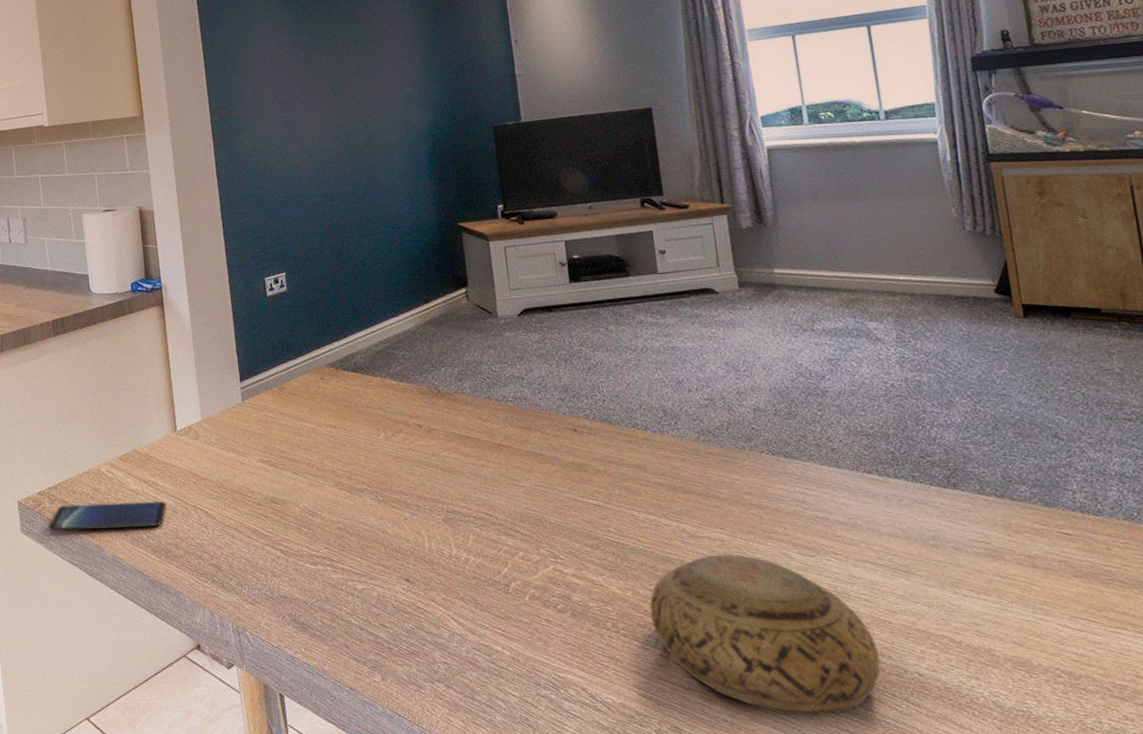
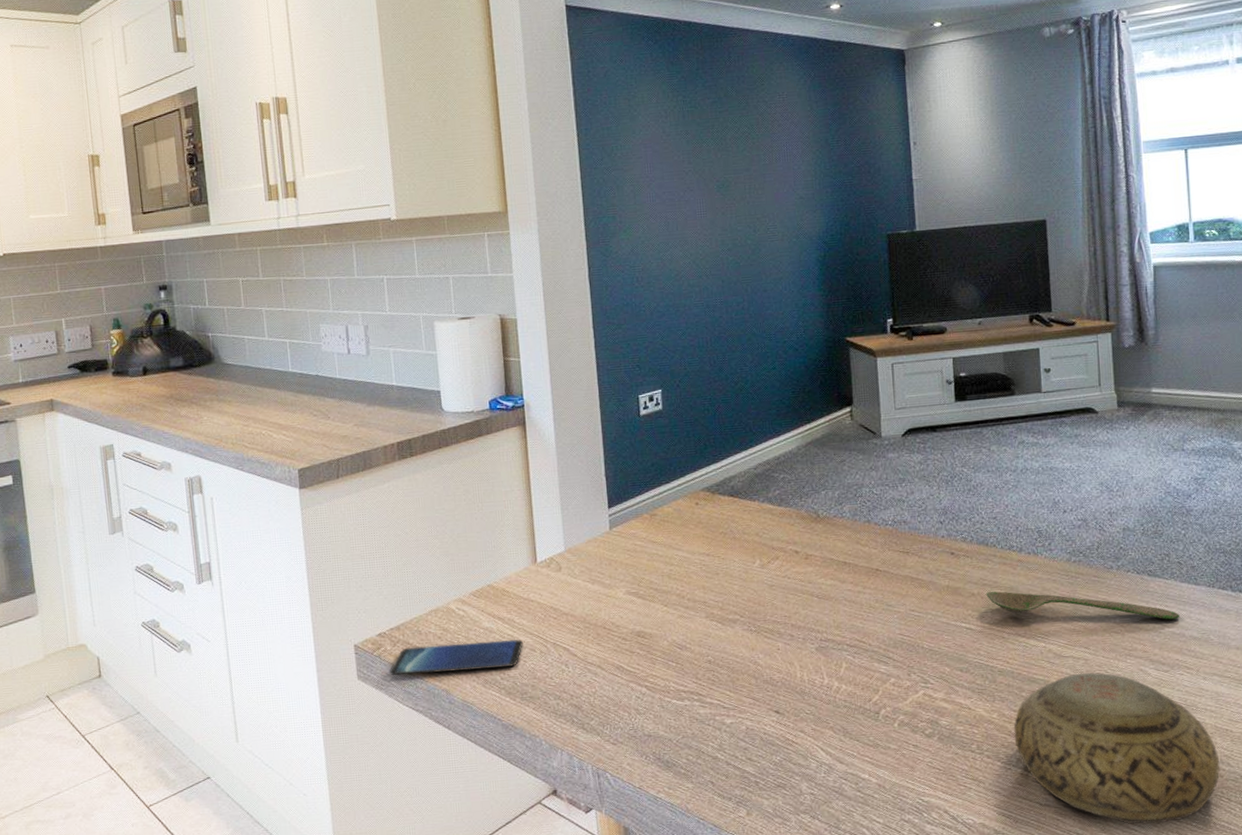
spoon: none [612,469,822,503] -> present [986,591,1180,620]

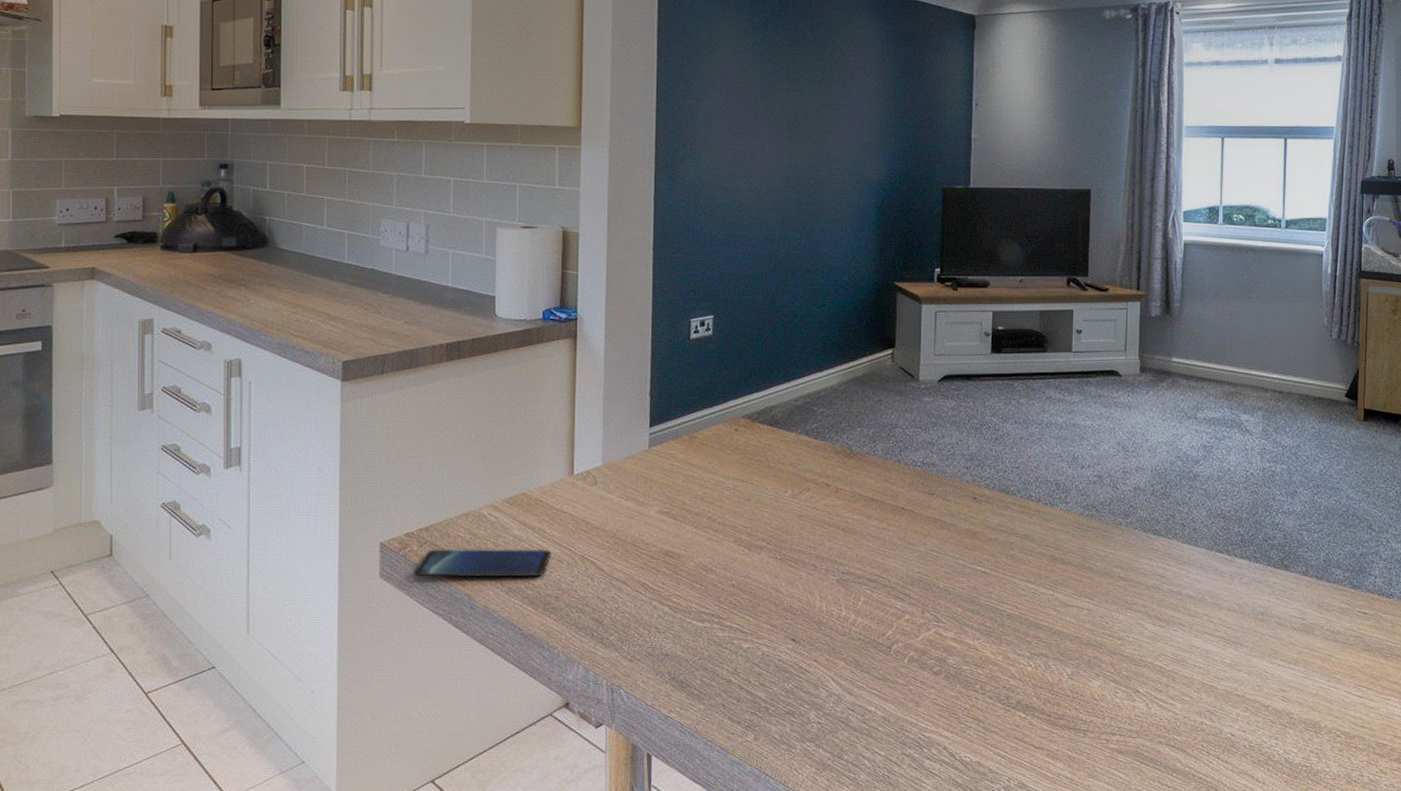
spoon: present [986,591,1180,620] -> none [1002,538,1179,578]
bowl: present [1014,672,1220,825] -> none [1016,623,1203,773]

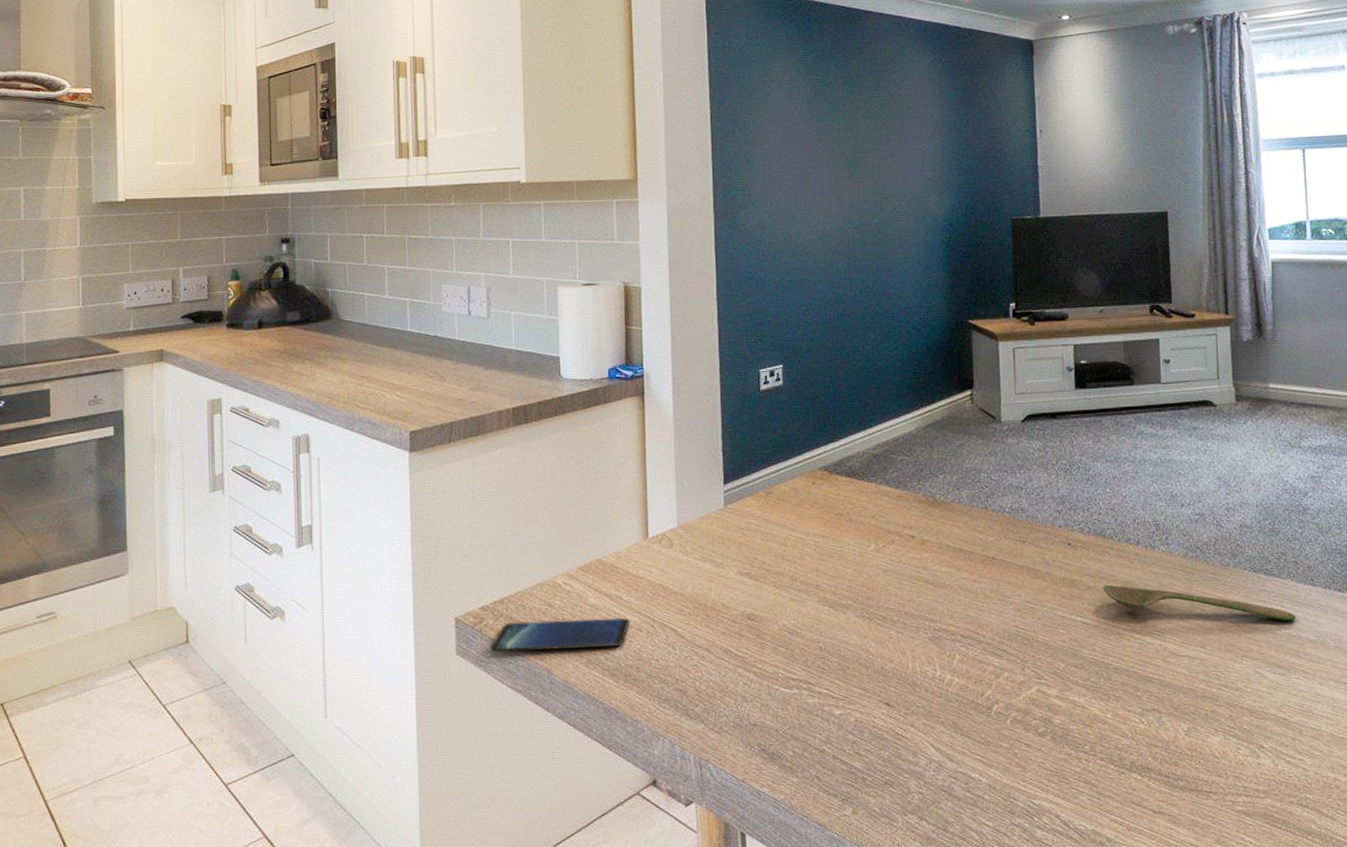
spoon: none [1002,538,1179,578] -> present [1102,585,1296,621]

